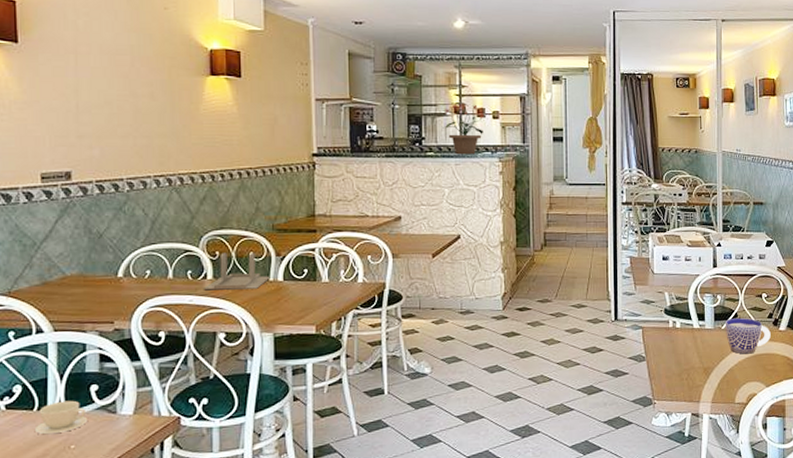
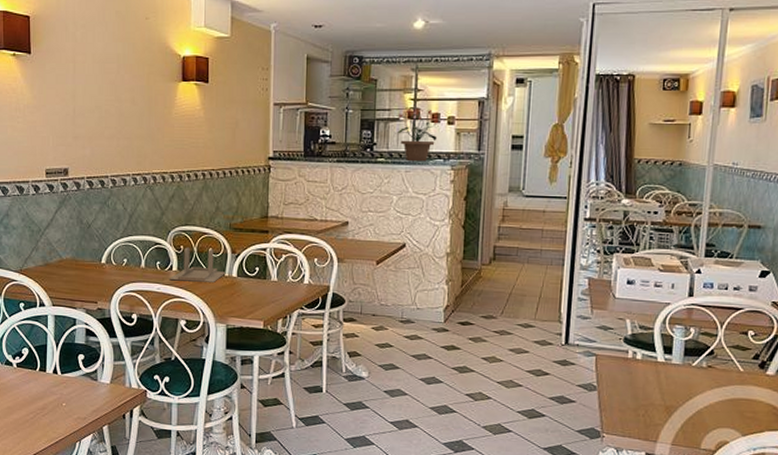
teacup: present [34,400,89,435] -> none [36,365,76,392]
cup: present [725,317,771,354] -> none [696,354,755,397]

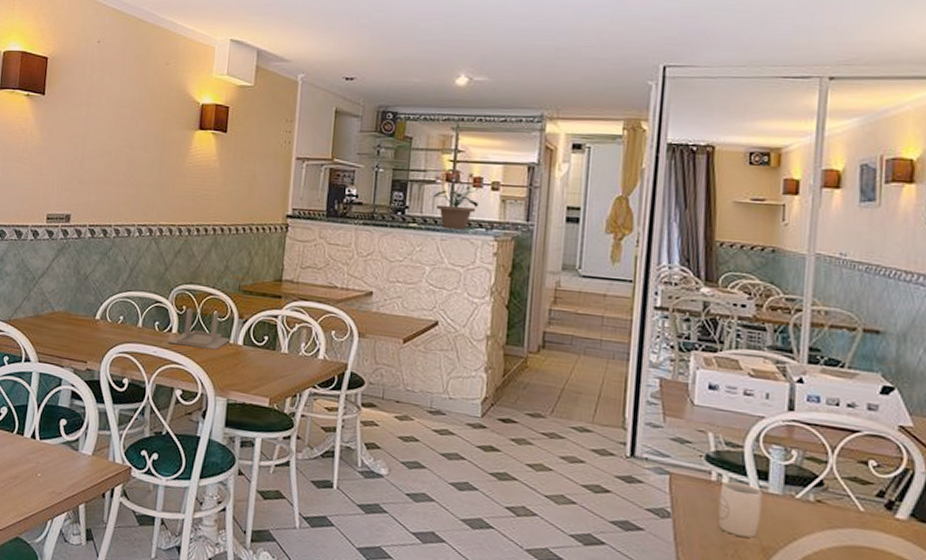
mug: none [632,358,667,400] -> present [717,481,763,538]

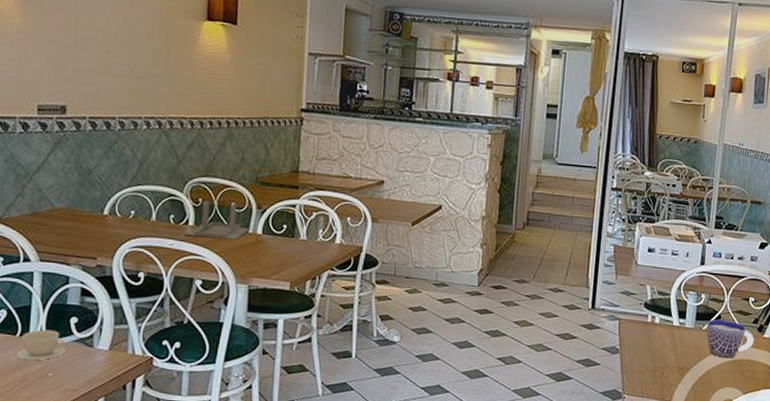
teacup: none [11,429,55,460] -> present [16,329,67,360]
potted plant: present [430,170,483,230] -> none [434,70,479,125]
mug: present [717,481,763,538] -> none [651,322,682,362]
cup: none [800,486,880,543] -> present [706,319,754,358]

